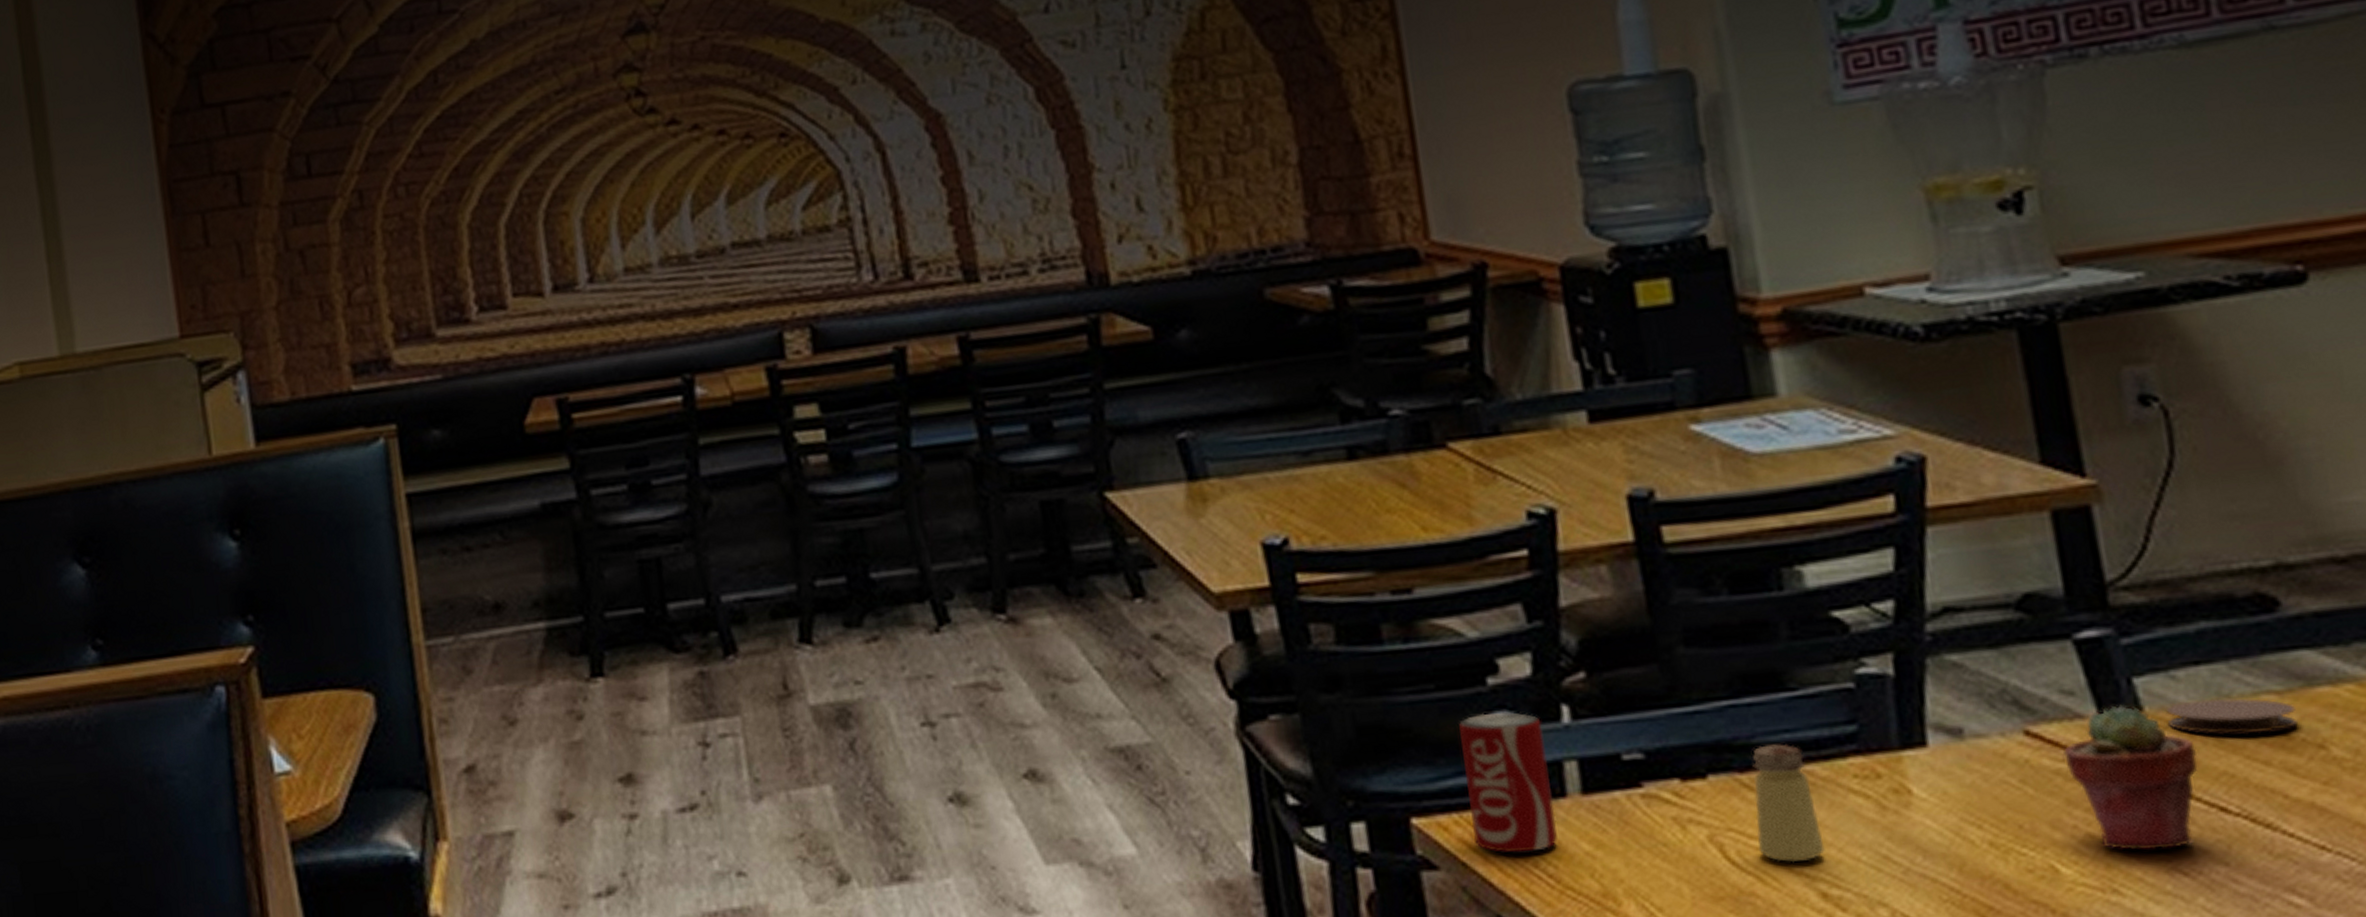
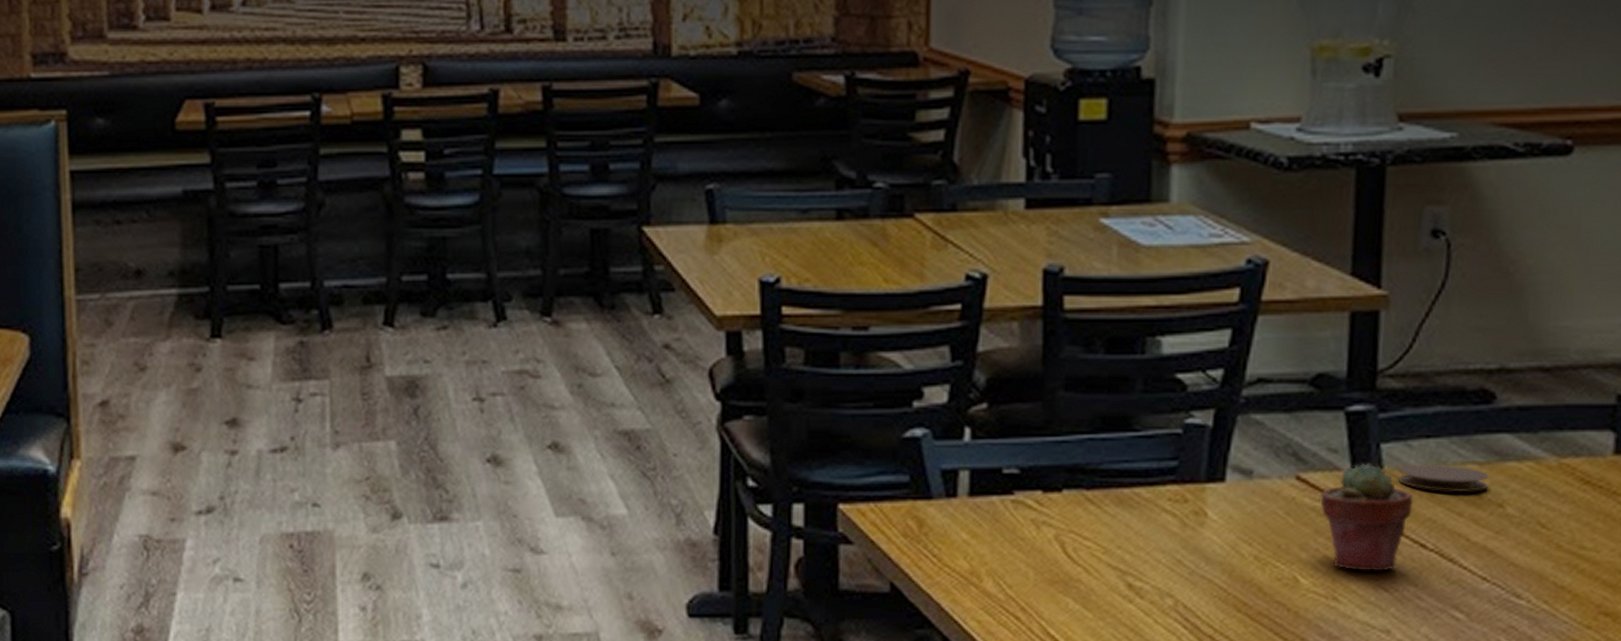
beverage can: present [1459,712,1558,853] -> none [882,428,948,537]
saltshaker: present [1752,744,1825,863] -> none [1089,471,1137,560]

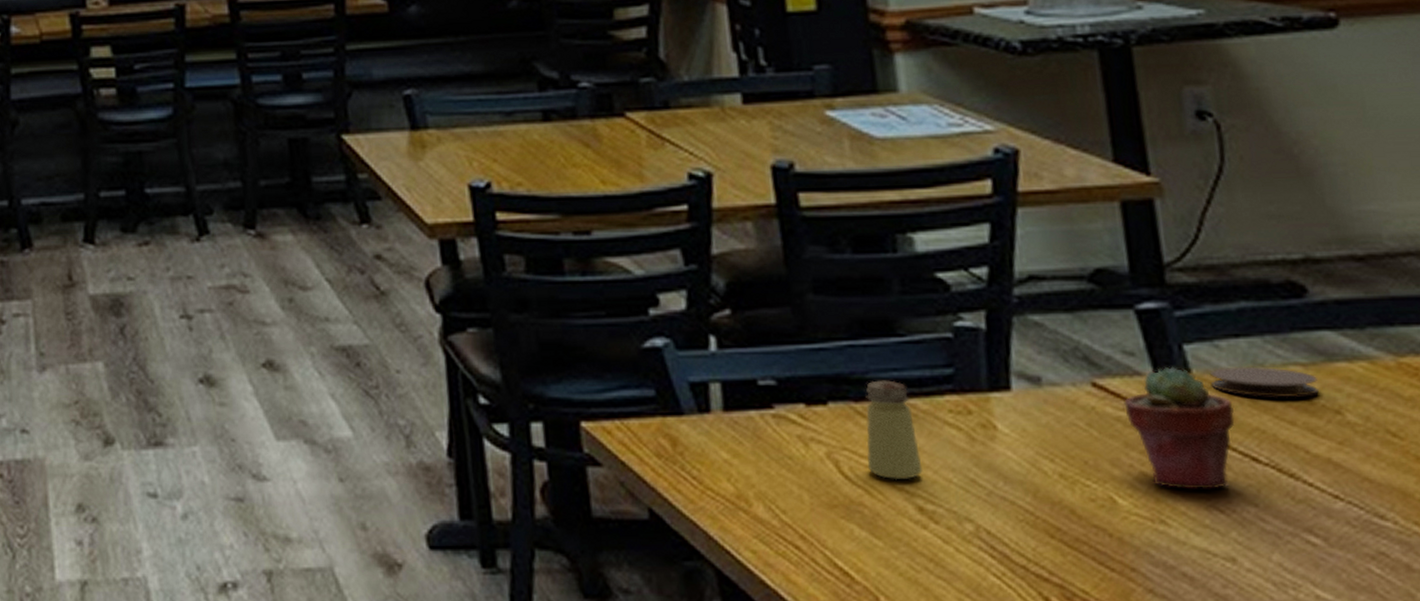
saltshaker: none [1089,471,1137,560] -> present [865,380,923,480]

